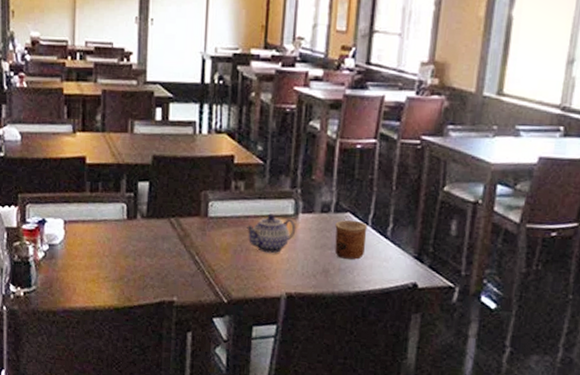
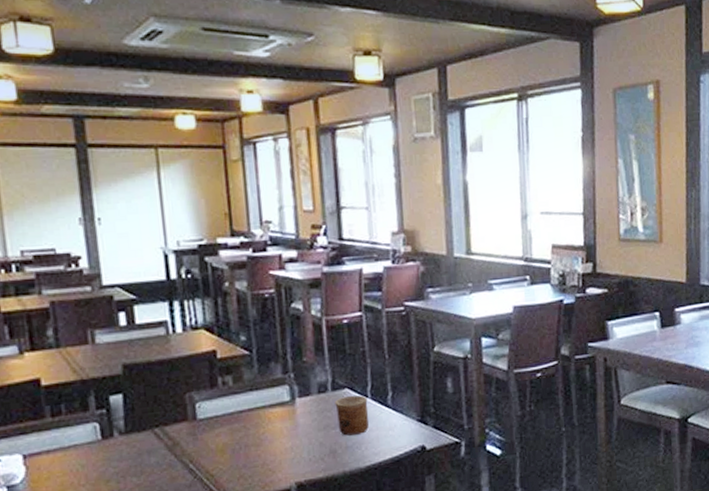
teapot: present [245,213,296,254] -> none [240,403,296,446]

